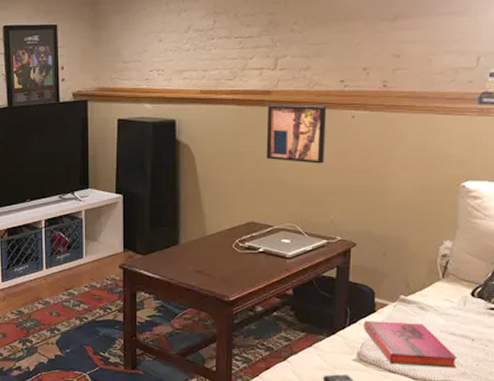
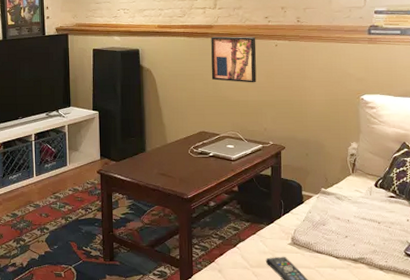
hardback book: present [364,320,457,369] -> none [295,210,369,247]

